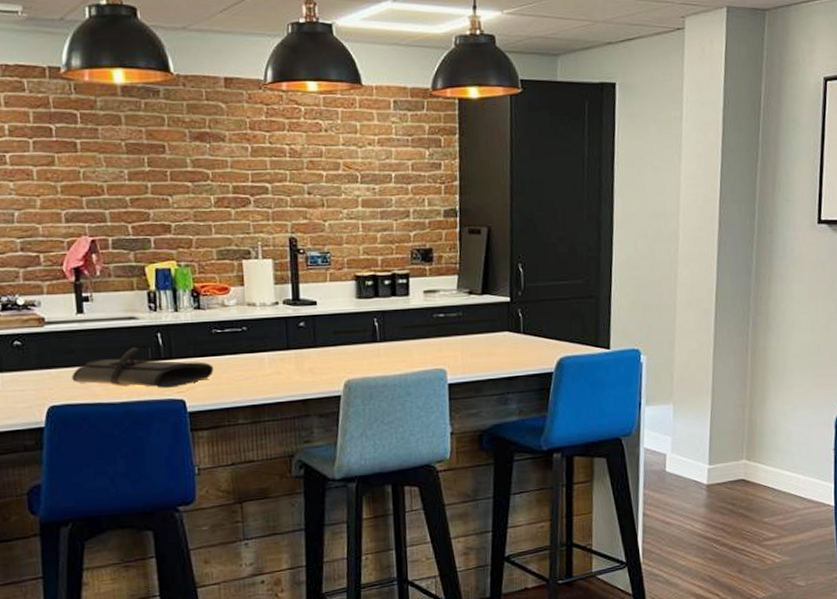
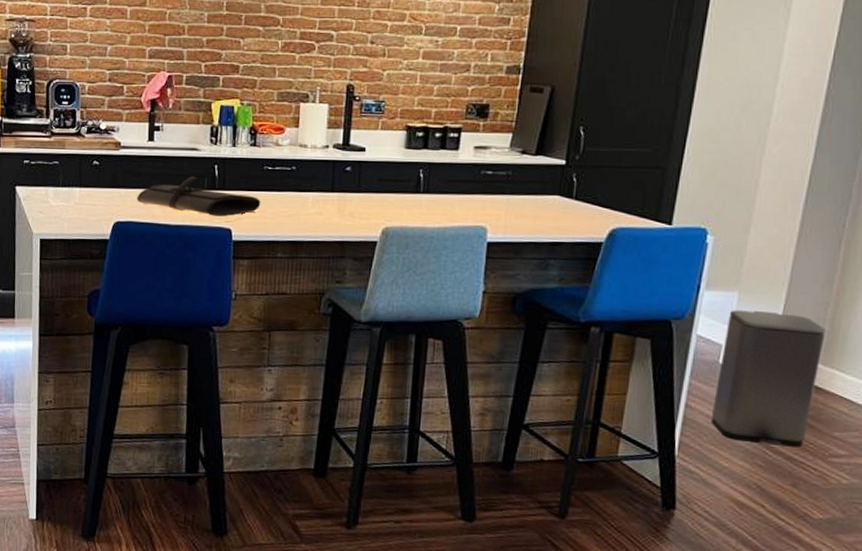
pedal bin: none [665,419,746,540] -> present [711,310,826,447]

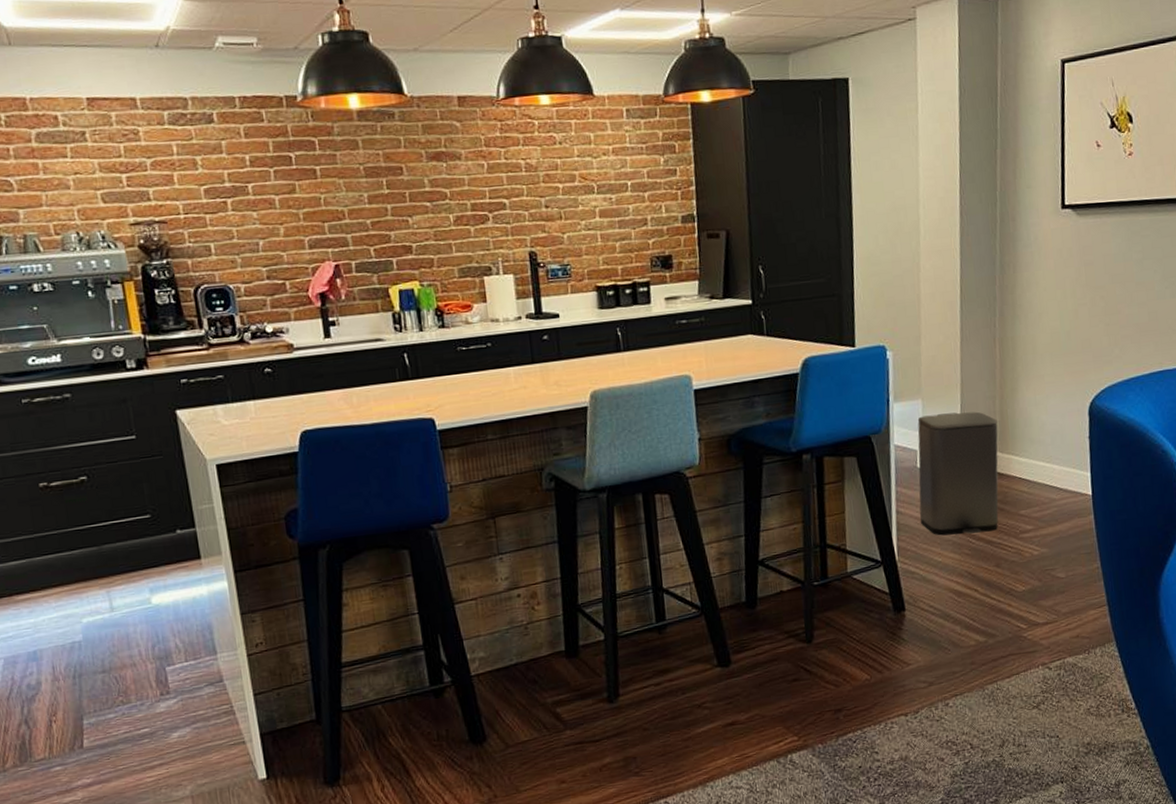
tool roll: present [137,176,261,216] -> none [322,368,461,408]

